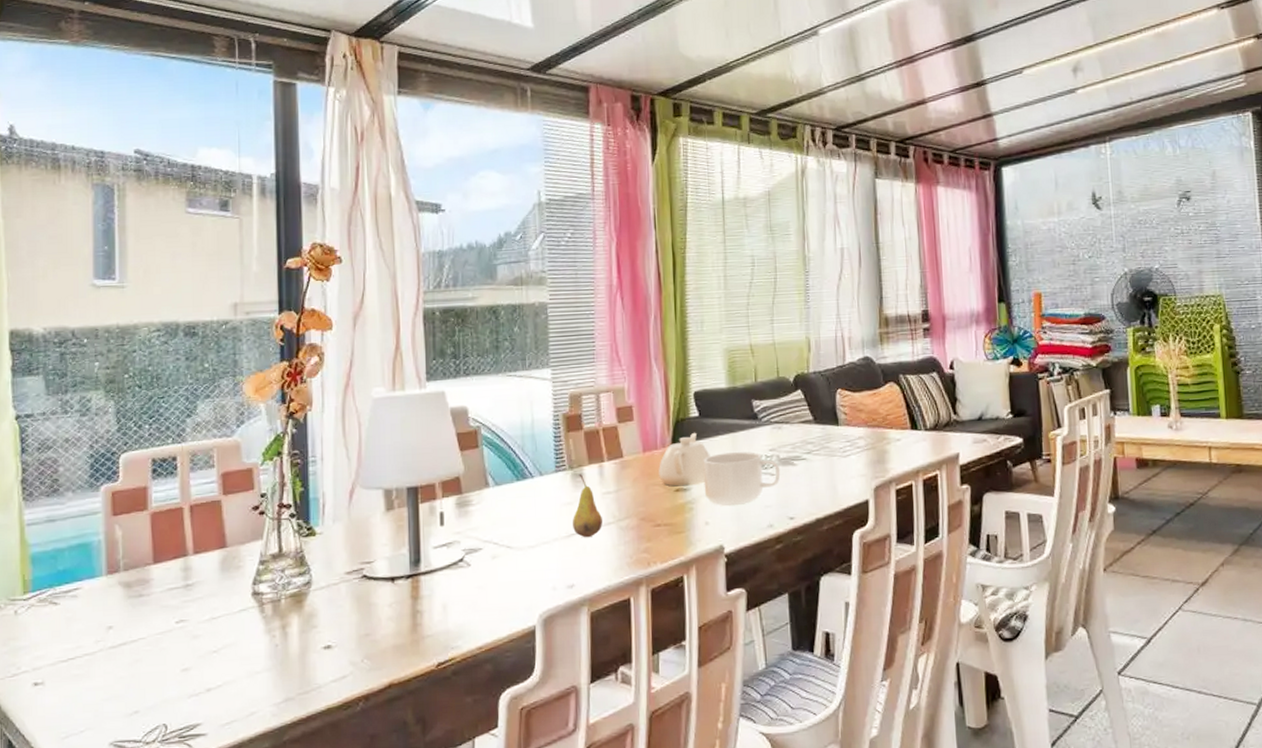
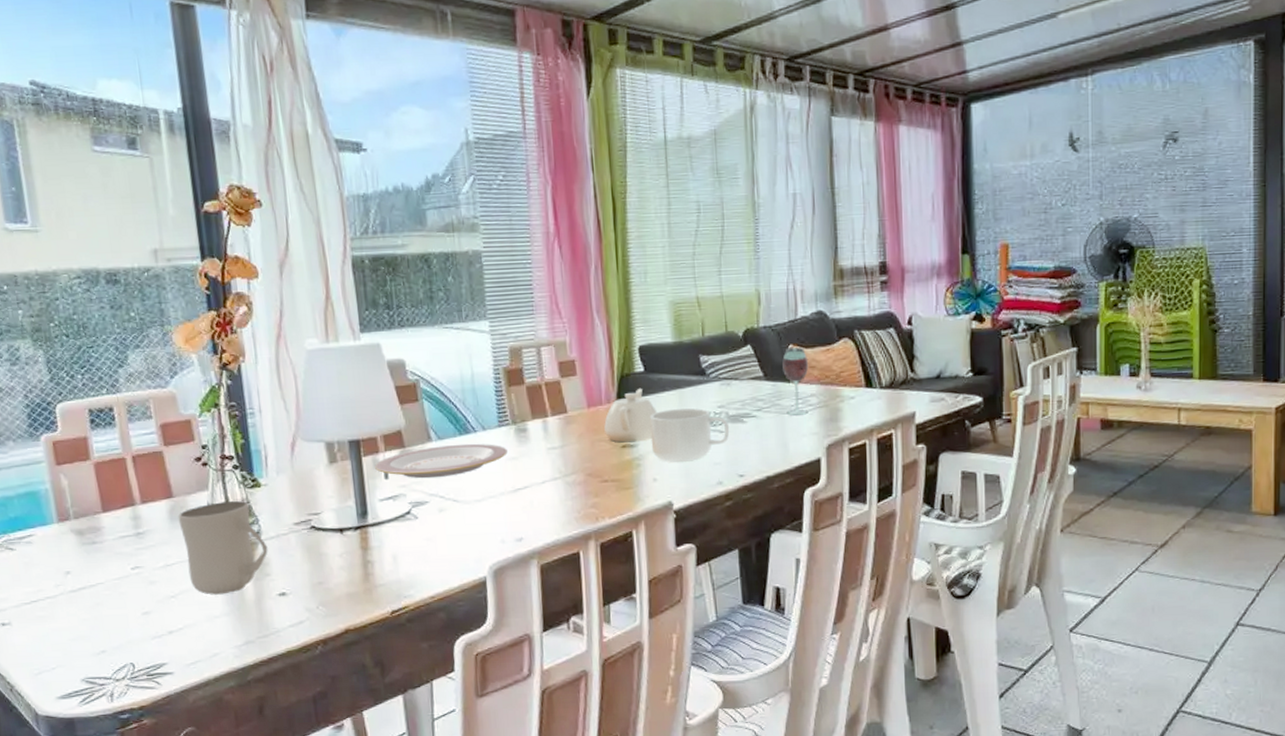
mug: none [229,550,317,650] -> present [178,501,268,595]
plate: none [431,489,563,525] -> present [375,443,508,479]
fruit: present [573,474,602,538] -> none [518,429,549,493]
wineglass: none [831,391,857,458] -> present [782,347,809,416]

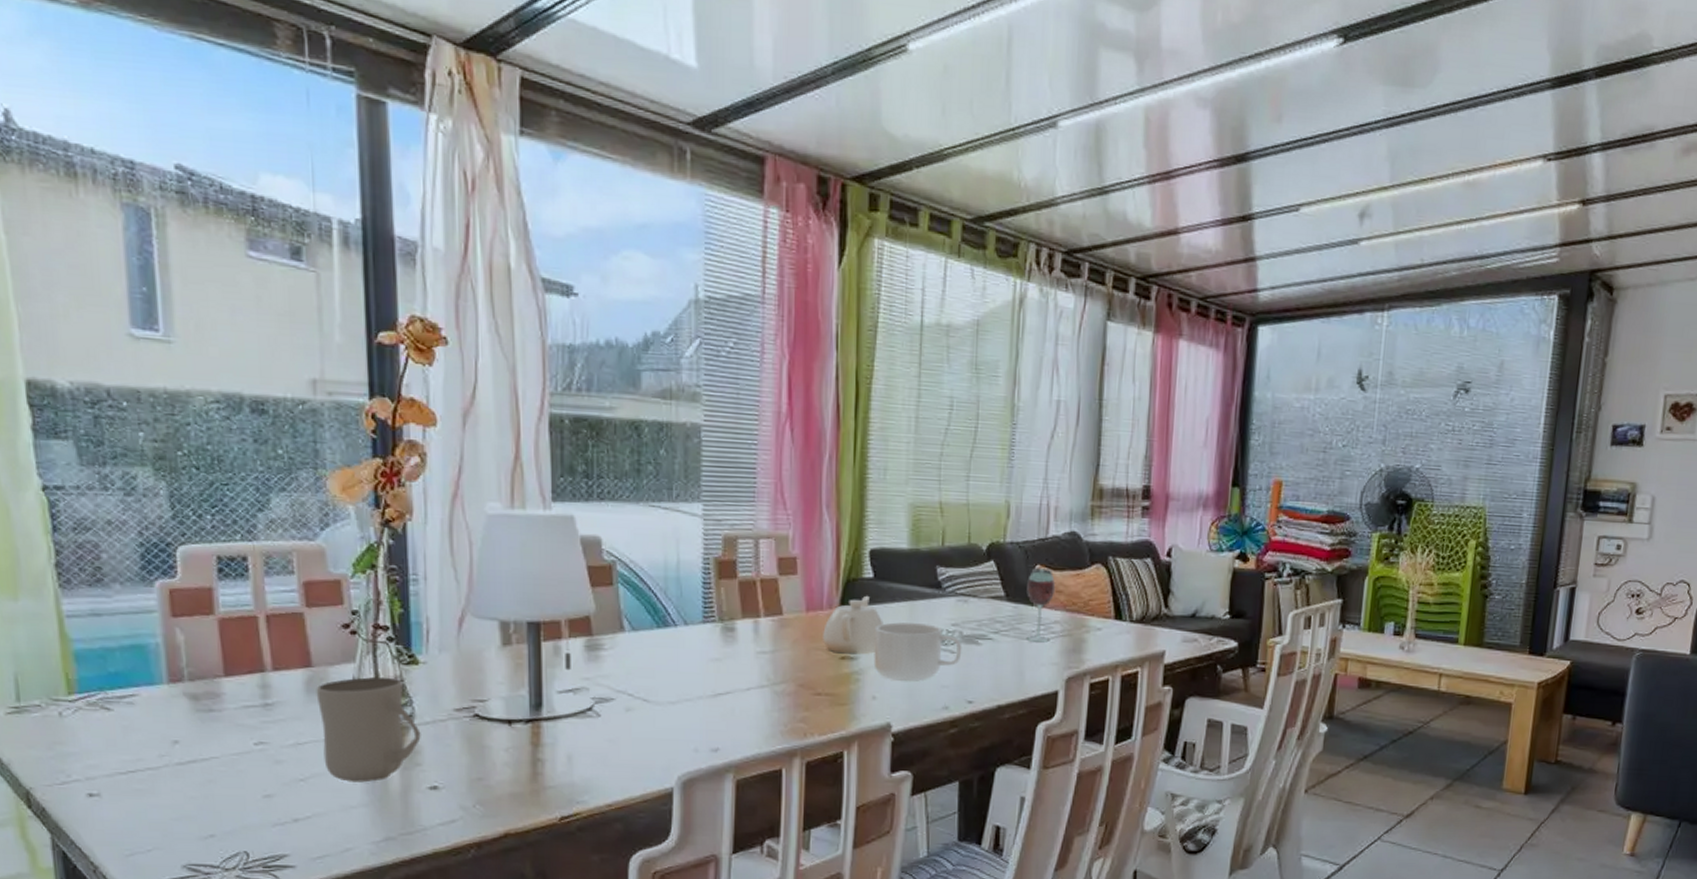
plate: present [375,443,508,479] -> none [556,637,710,673]

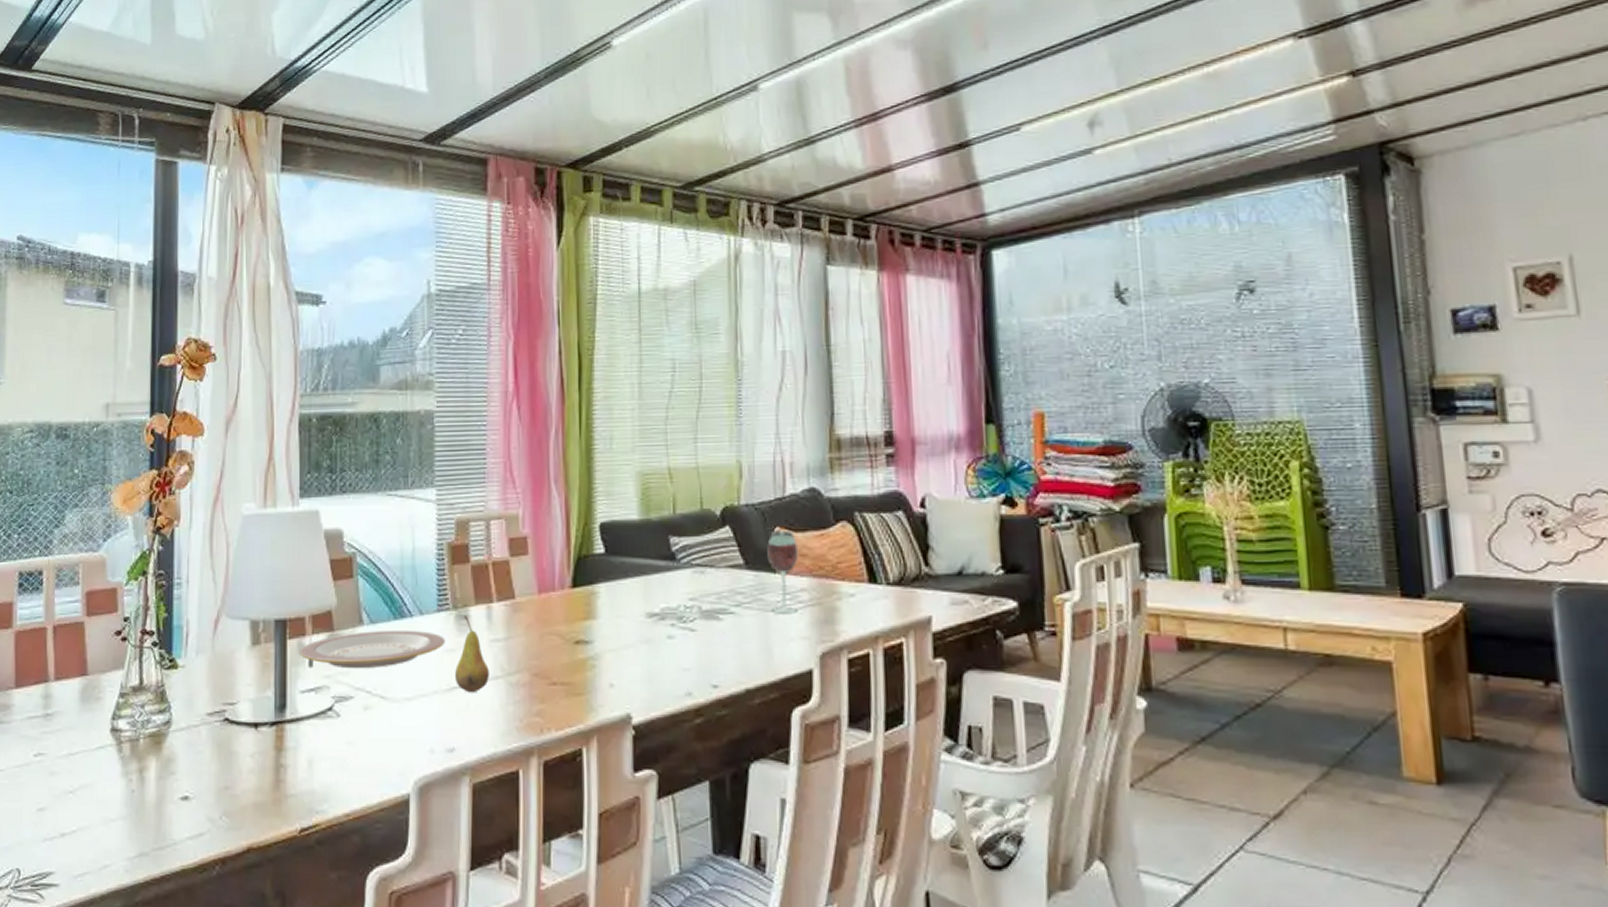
mug: present [316,677,421,783] -> none [89,684,176,794]
plate: none [556,637,710,673] -> present [300,630,445,669]
fruit: none [721,628,755,700] -> present [455,616,489,693]
teapot: present [821,595,883,655] -> none [555,572,617,638]
cup: present [873,622,962,683] -> none [608,600,703,666]

